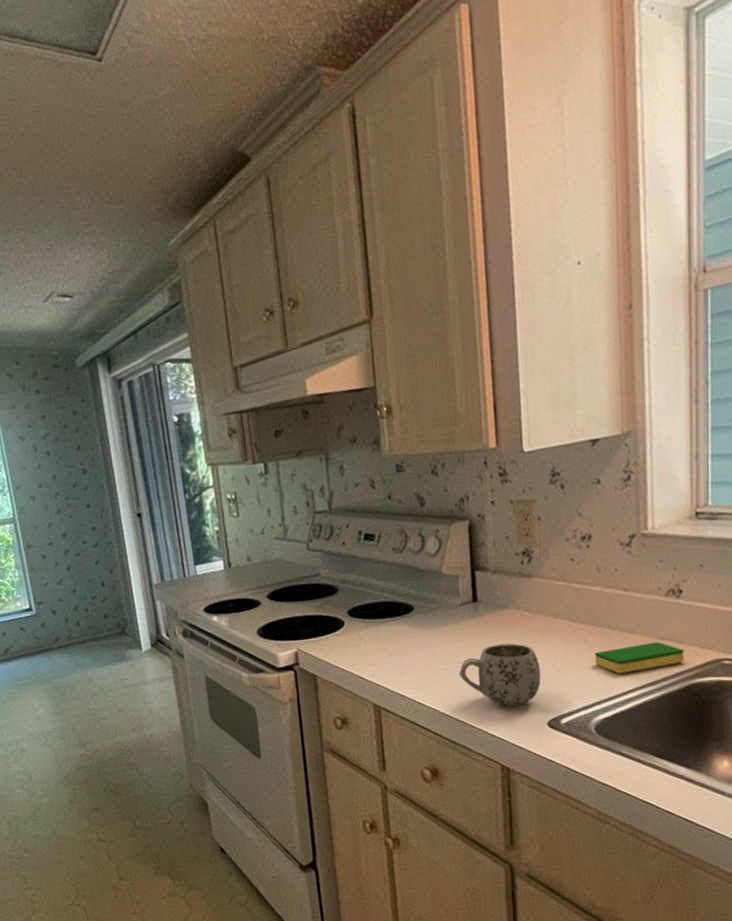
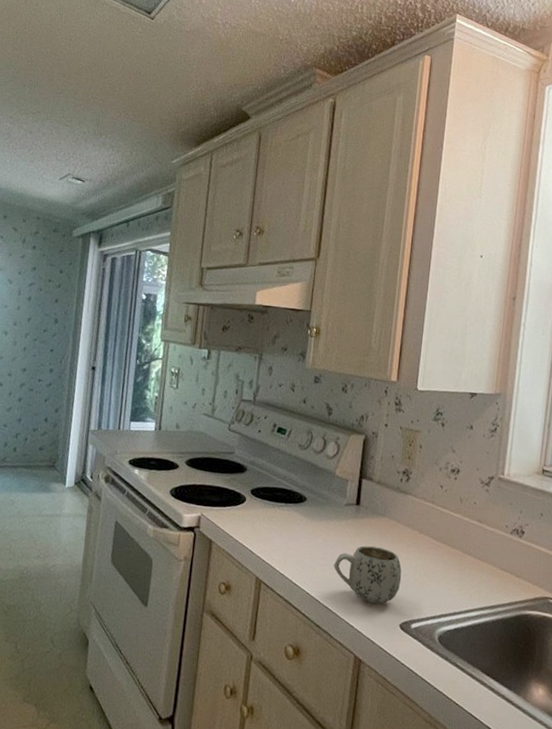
dish sponge: present [595,642,684,673] -> none [447,570,519,594]

